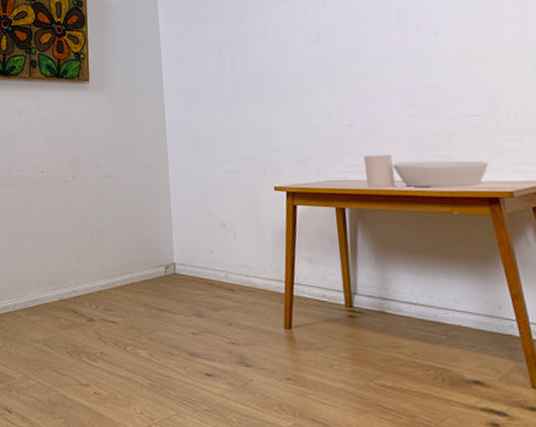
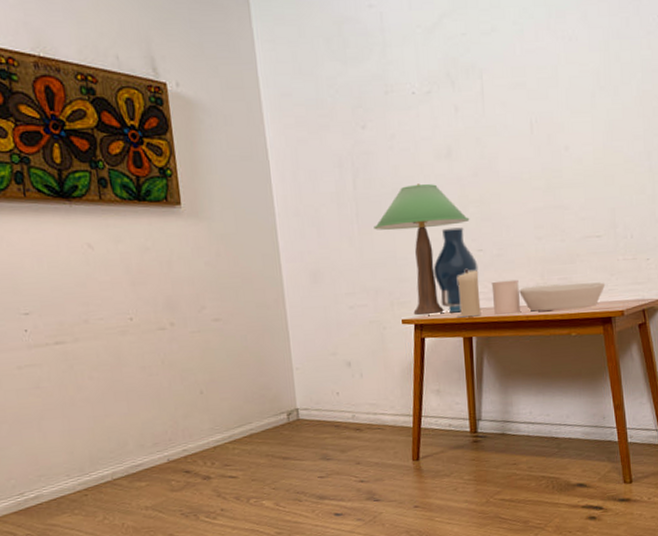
table lamp: none [249,65,340,184] -> present [374,183,470,316]
vase: none [304,104,350,183] -> present [433,227,479,313]
candle: none [327,143,354,188] -> present [456,270,481,318]

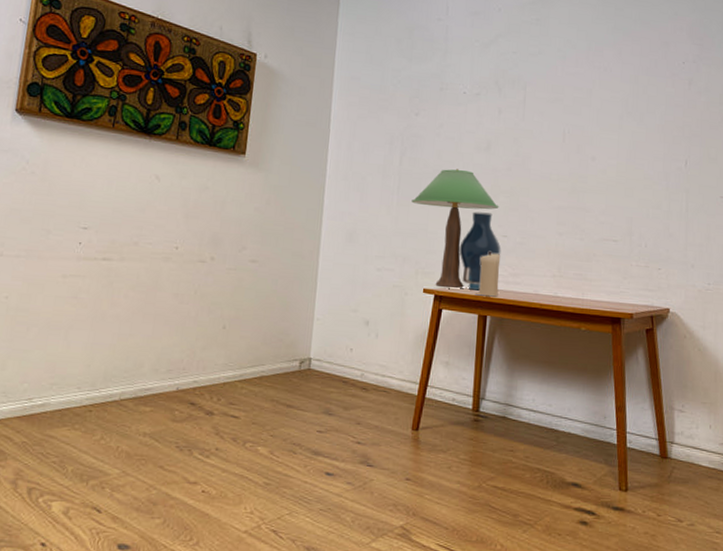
mug: present [491,279,520,315] -> none [510,266,537,300]
bowl: present [519,282,606,312] -> none [536,276,618,306]

